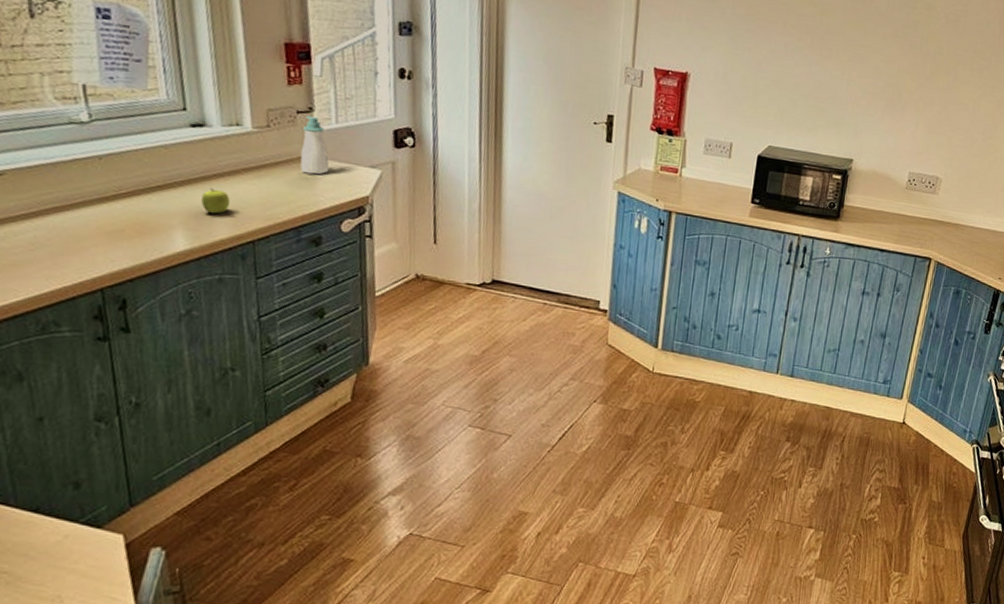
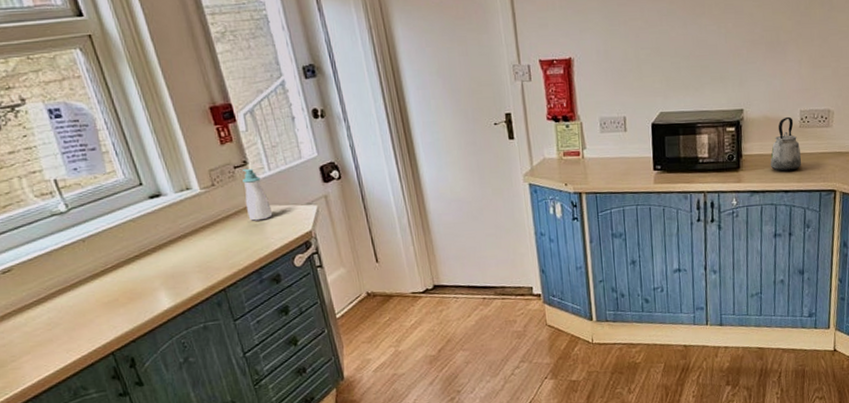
fruit: present [201,188,231,214] -> none [173,249,198,272]
kettle: none [870,175,903,231] -> present [770,116,801,172]

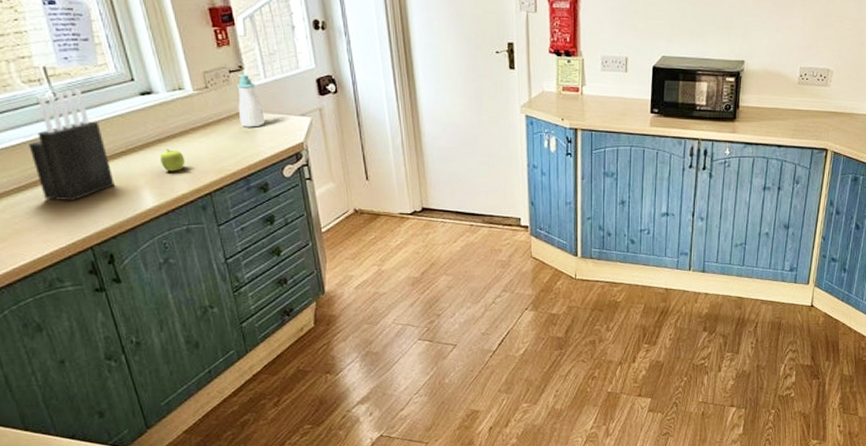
knife block: none [45,198,131,310] -> present [29,89,115,202]
fruit: none [173,249,198,272] -> present [160,149,186,172]
kettle: present [770,116,801,172] -> none [766,72,797,126]

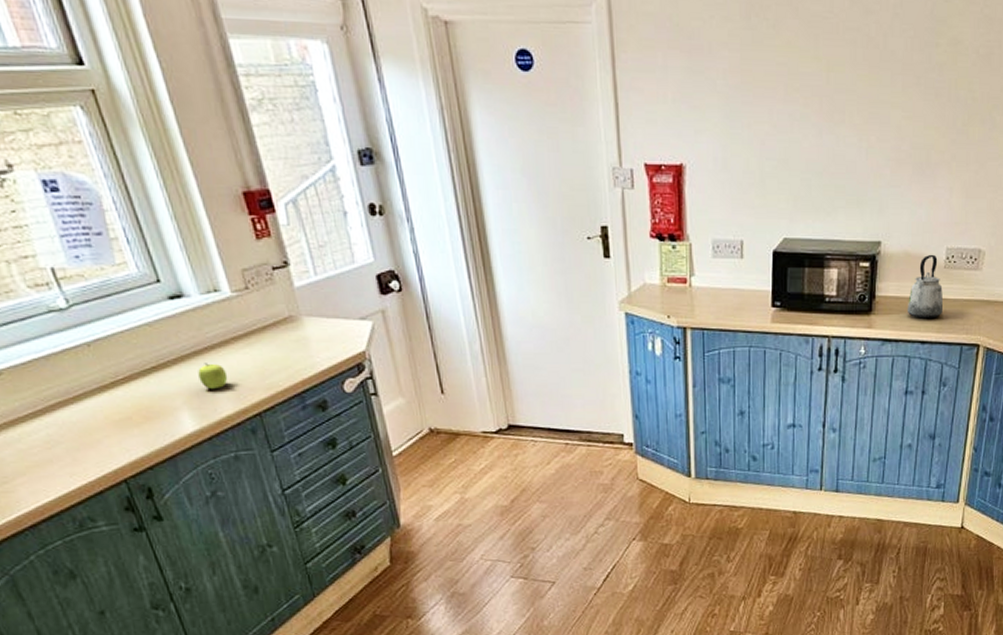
knife block: present [29,89,115,202] -> none [42,293,147,428]
soap bottle: present [237,73,265,127] -> none [283,270,319,335]
kettle: none [766,72,797,126] -> present [907,254,943,319]

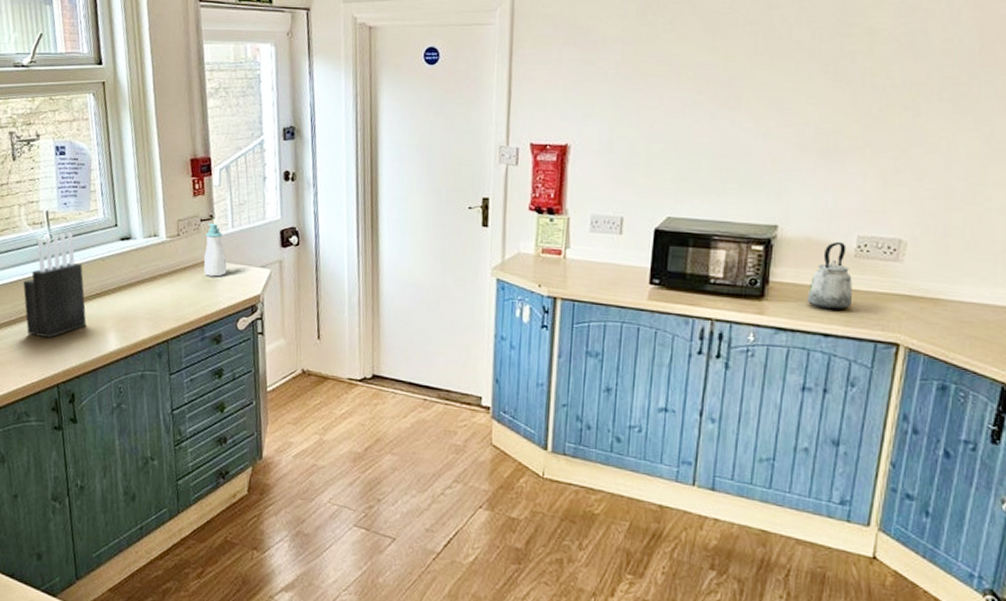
knife block: none [42,293,147,428] -> present [23,232,87,339]
fruit: present [198,363,228,390] -> none [128,294,150,317]
soap bottle: none [283,270,319,335] -> present [203,222,227,277]

